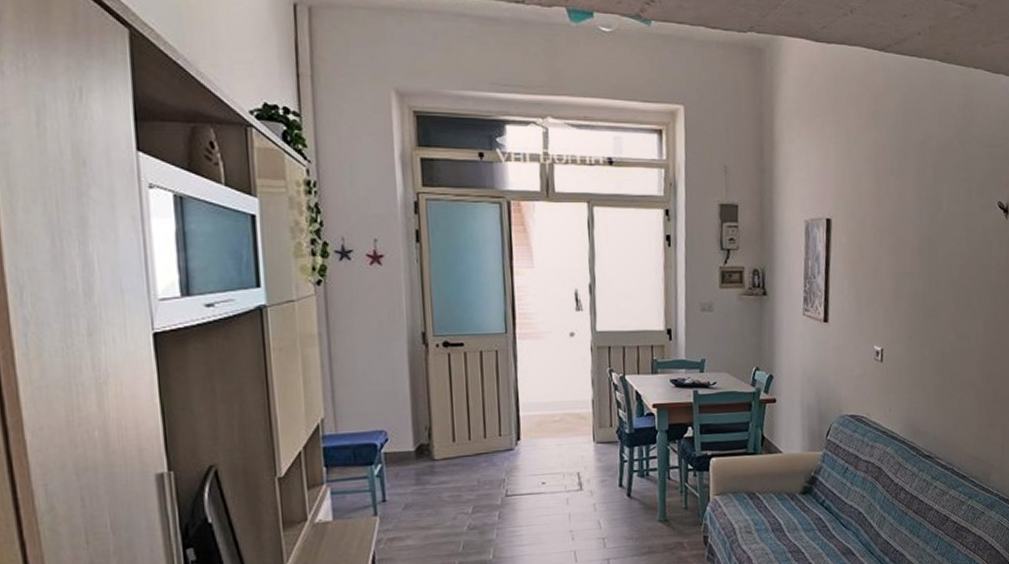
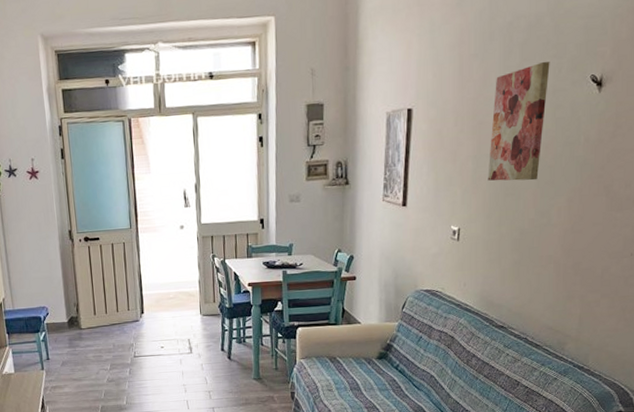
wall art: none [908,183,961,302] -> present [487,61,550,181]

